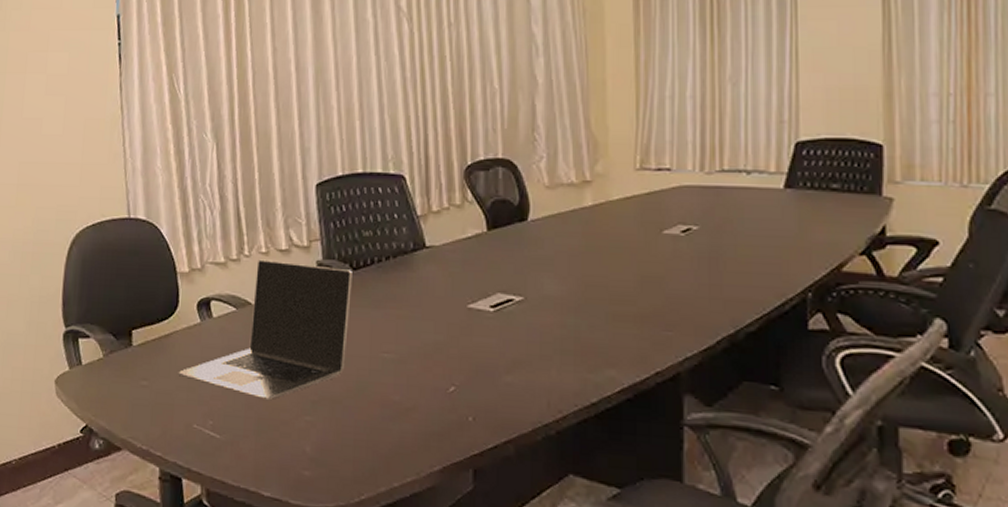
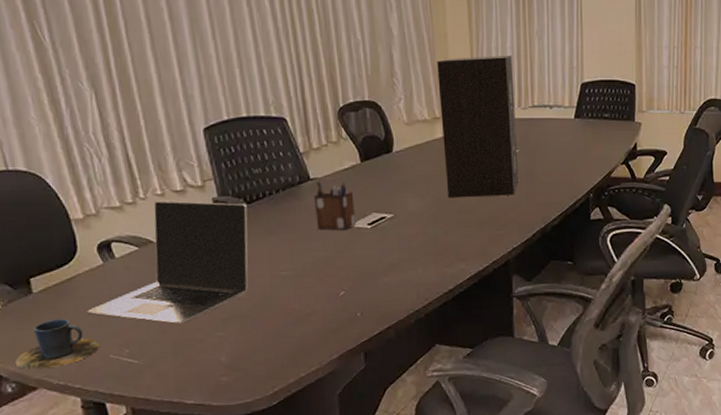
cup: none [105,377,186,430] -> present [14,319,100,370]
desk organizer: none [428,250,476,312] -> present [313,181,356,231]
speaker: none [591,105,697,286] -> present [437,55,519,198]

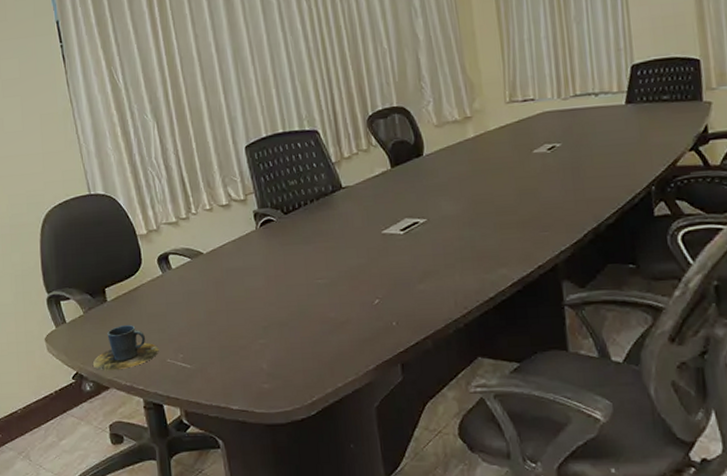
laptop: present [86,201,249,324] -> none [148,214,287,330]
desk organizer: present [313,181,356,231] -> none [346,189,388,238]
speaker: present [437,55,519,198] -> none [466,44,563,200]

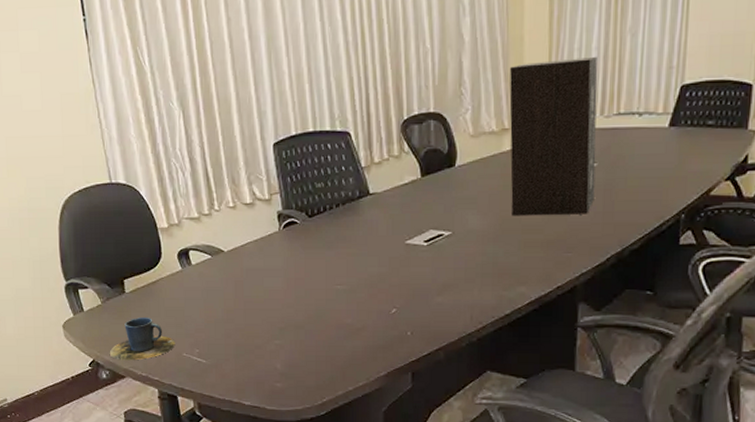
speaker: none [466,44,563,200] -> present [509,56,598,216]

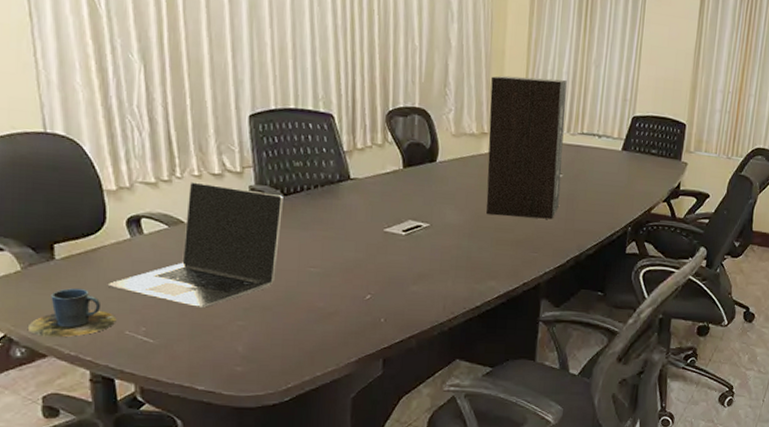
laptop: none [166,213,308,329] -> present [107,181,283,308]

